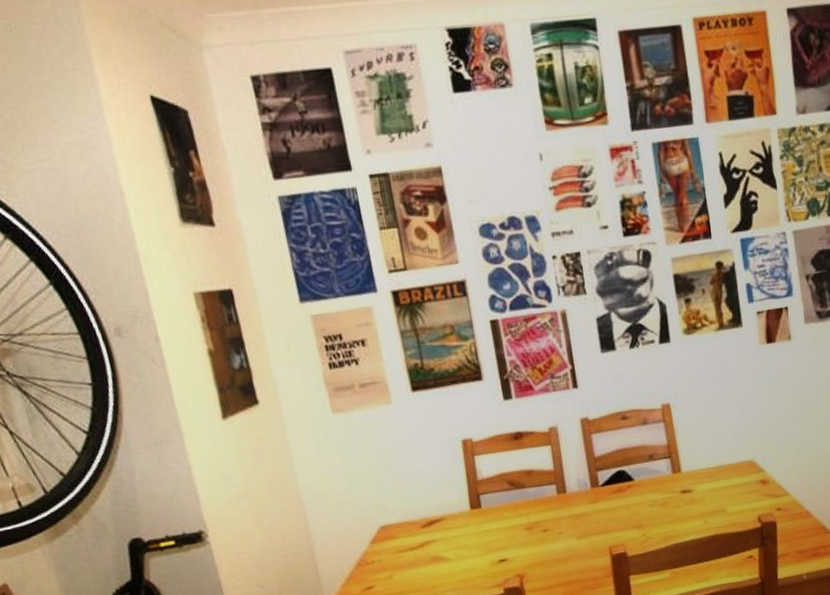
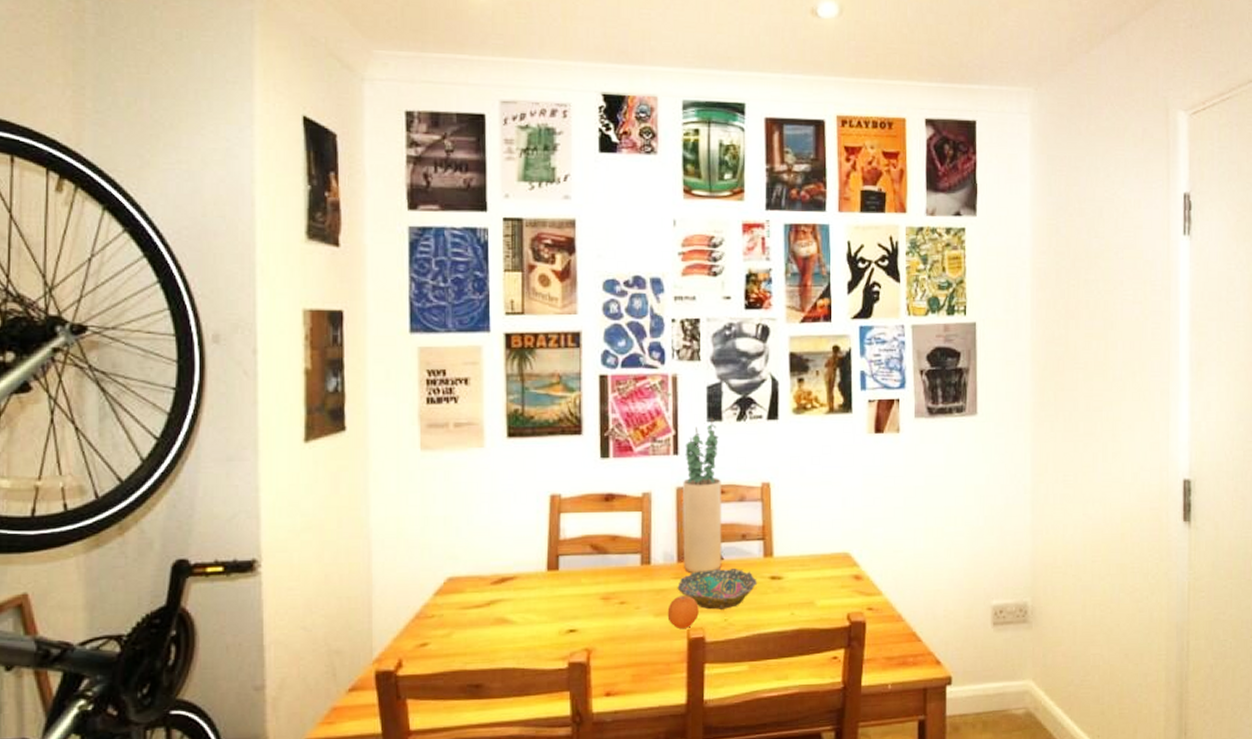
vase: none [583,348,634,497] -> present [683,417,722,574]
fruit: none [588,517,618,547] -> present [667,596,699,628]
bowl: none [594,486,669,527] -> present [677,567,757,610]

